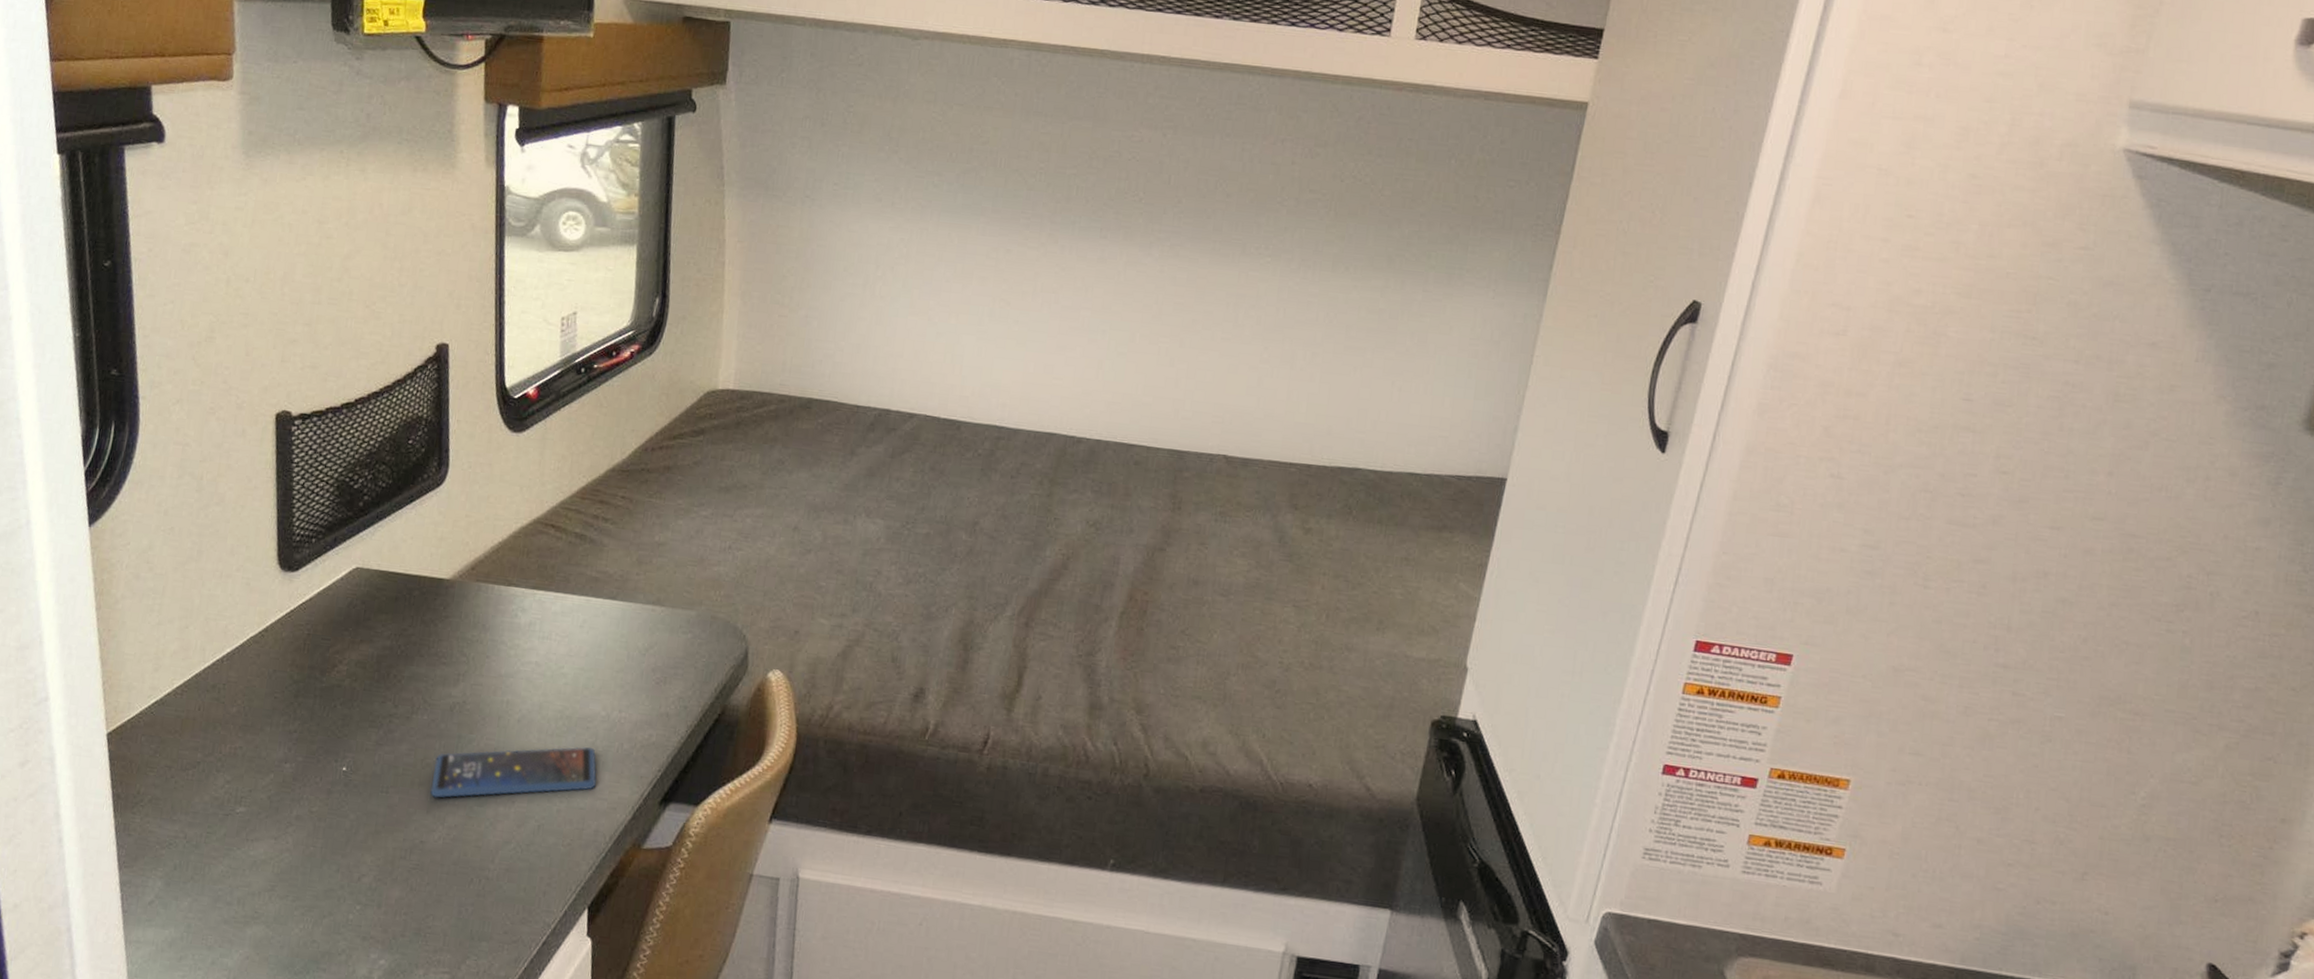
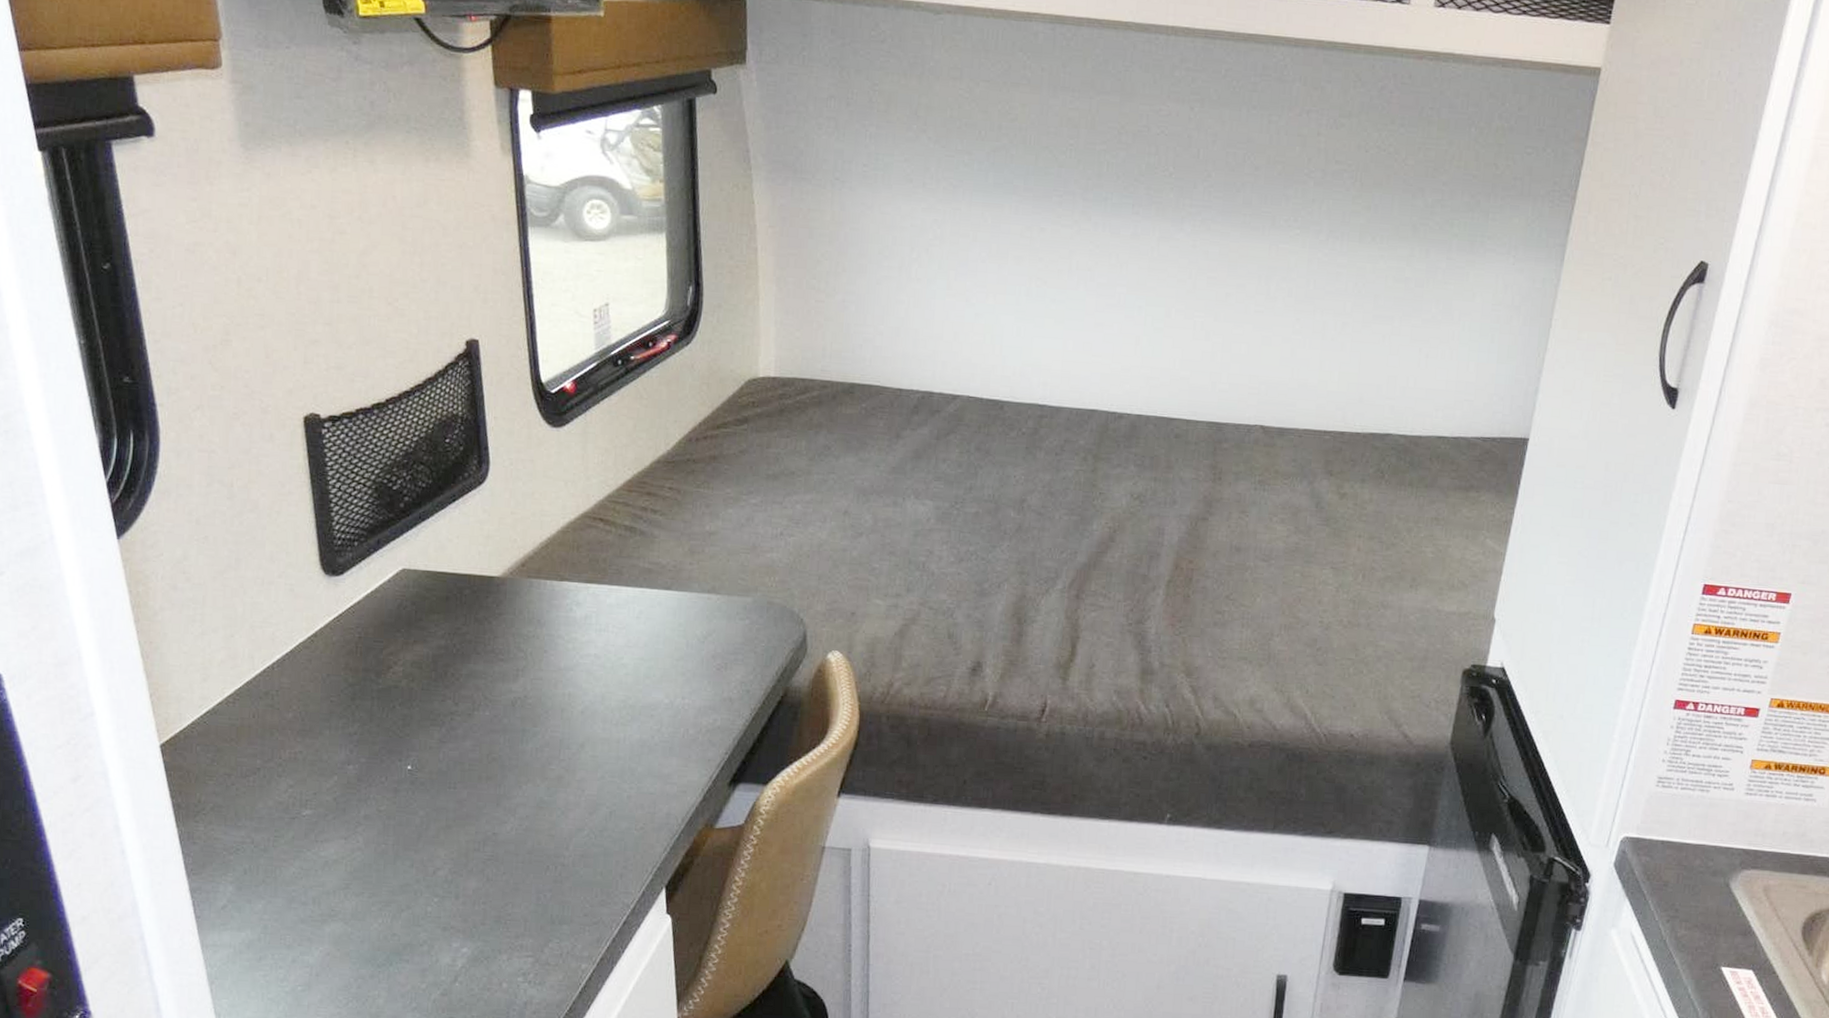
smartphone: present [430,747,597,798] -> none [498,734,665,791]

